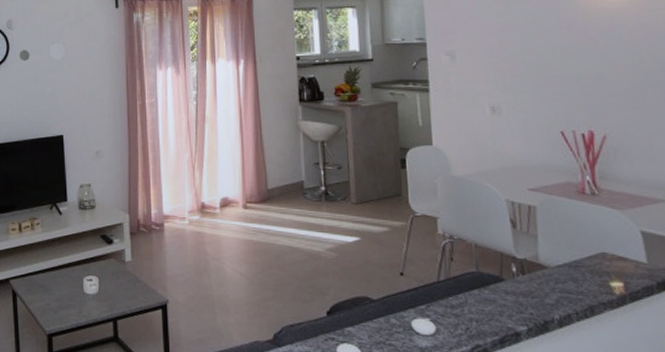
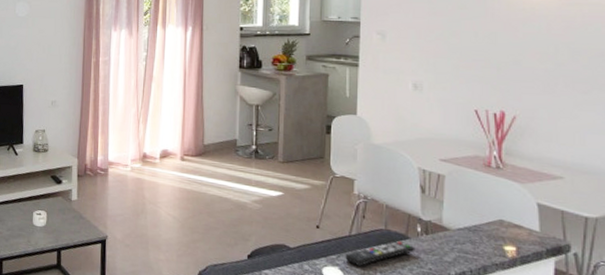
remote control: none [435,284,513,317] -> present [345,241,416,267]

